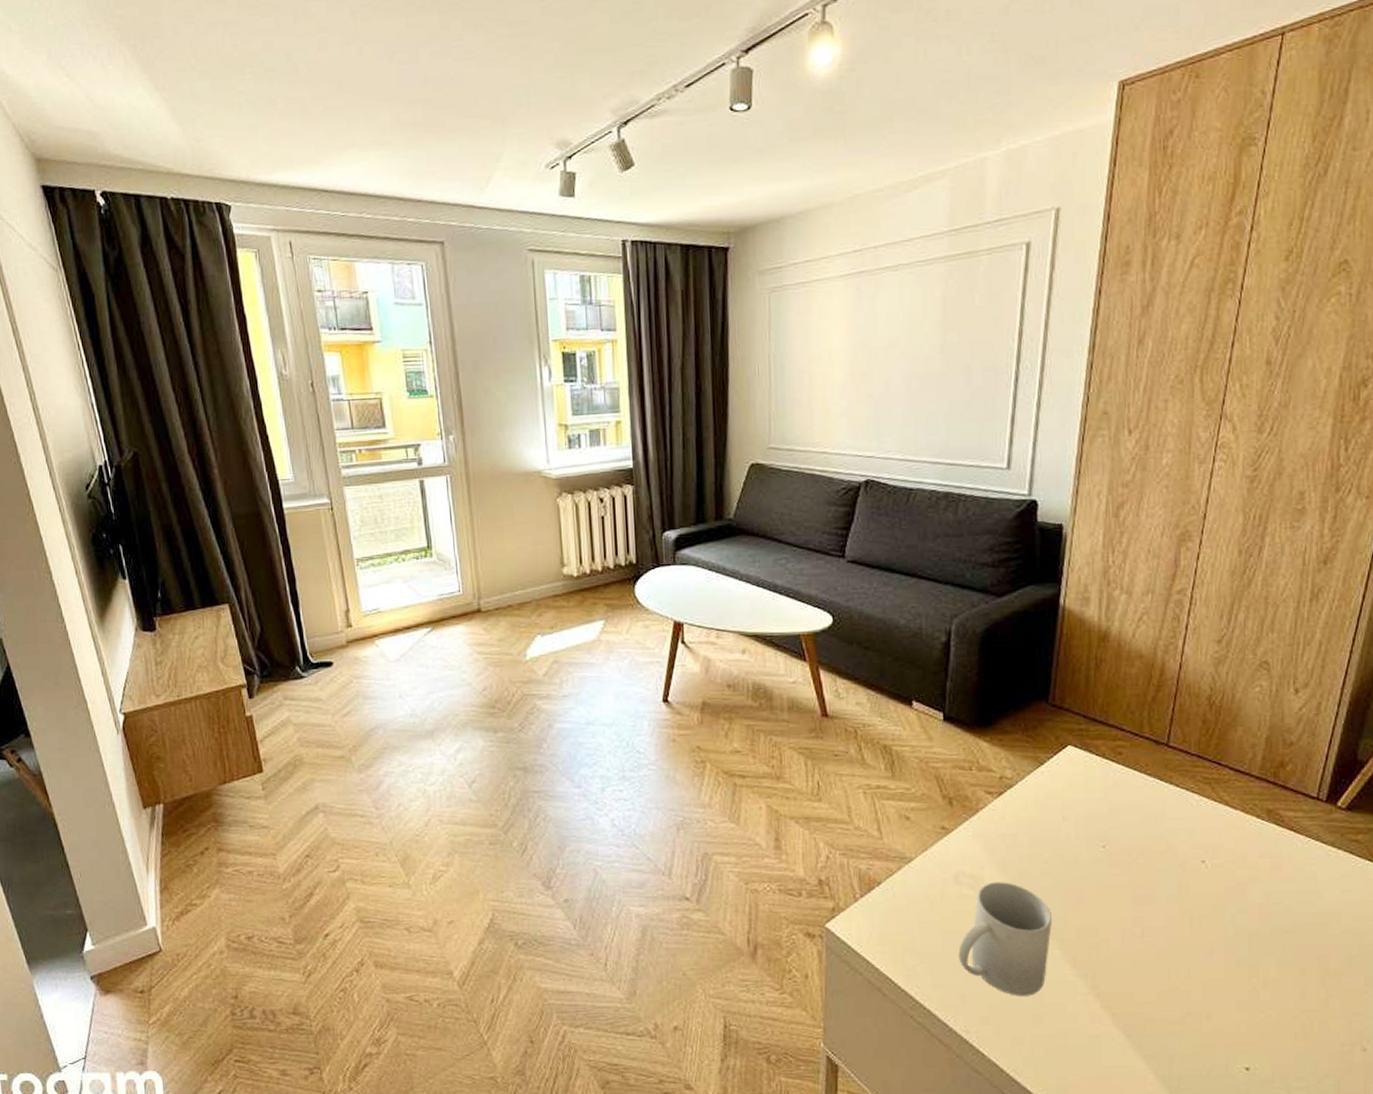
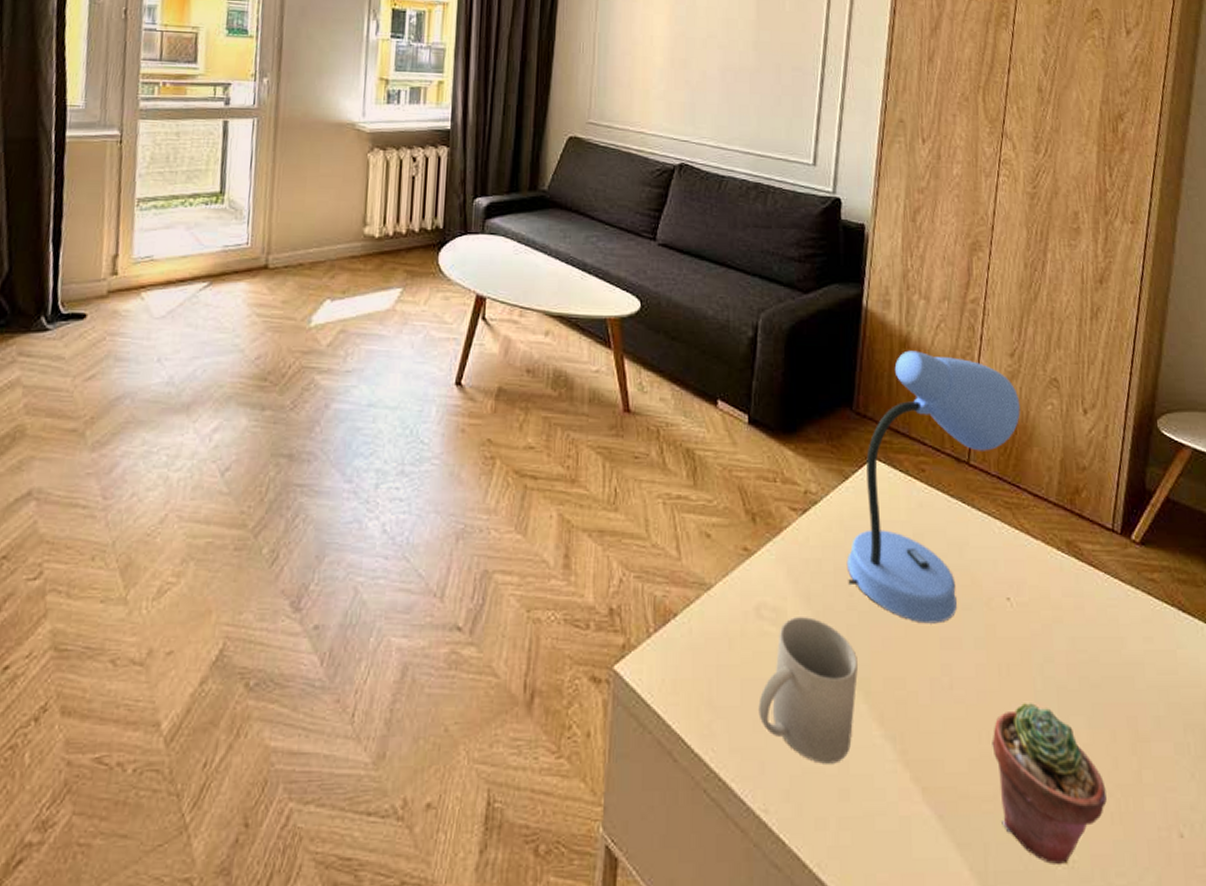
desk lamp: none [1041,644,1225,884] -> present [846,350,1020,624]
potted succulent: none [1180,947,1291,1071] -> present [992,703,1107,864]

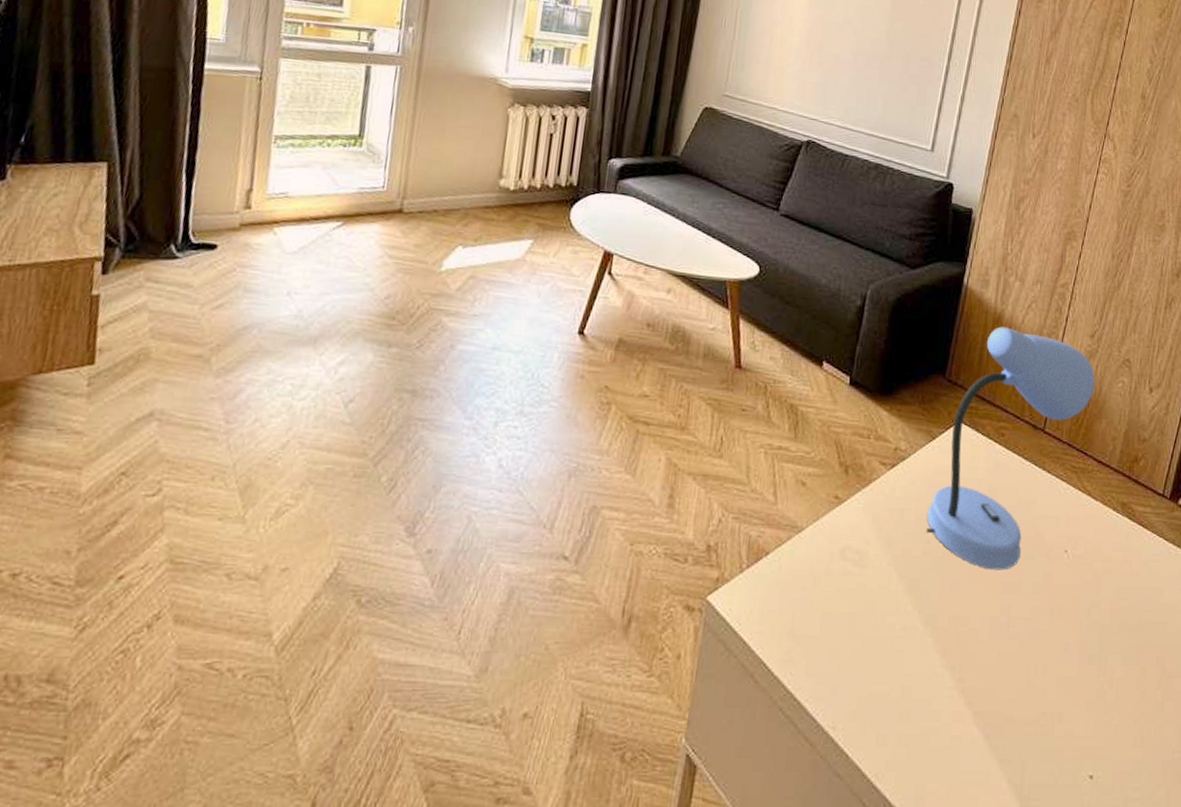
mug: present [758,617,858,764] -> none [835,560,928,689]
potted succulent: present [992,703,1107,864] -> none [1038,642,1132,779]

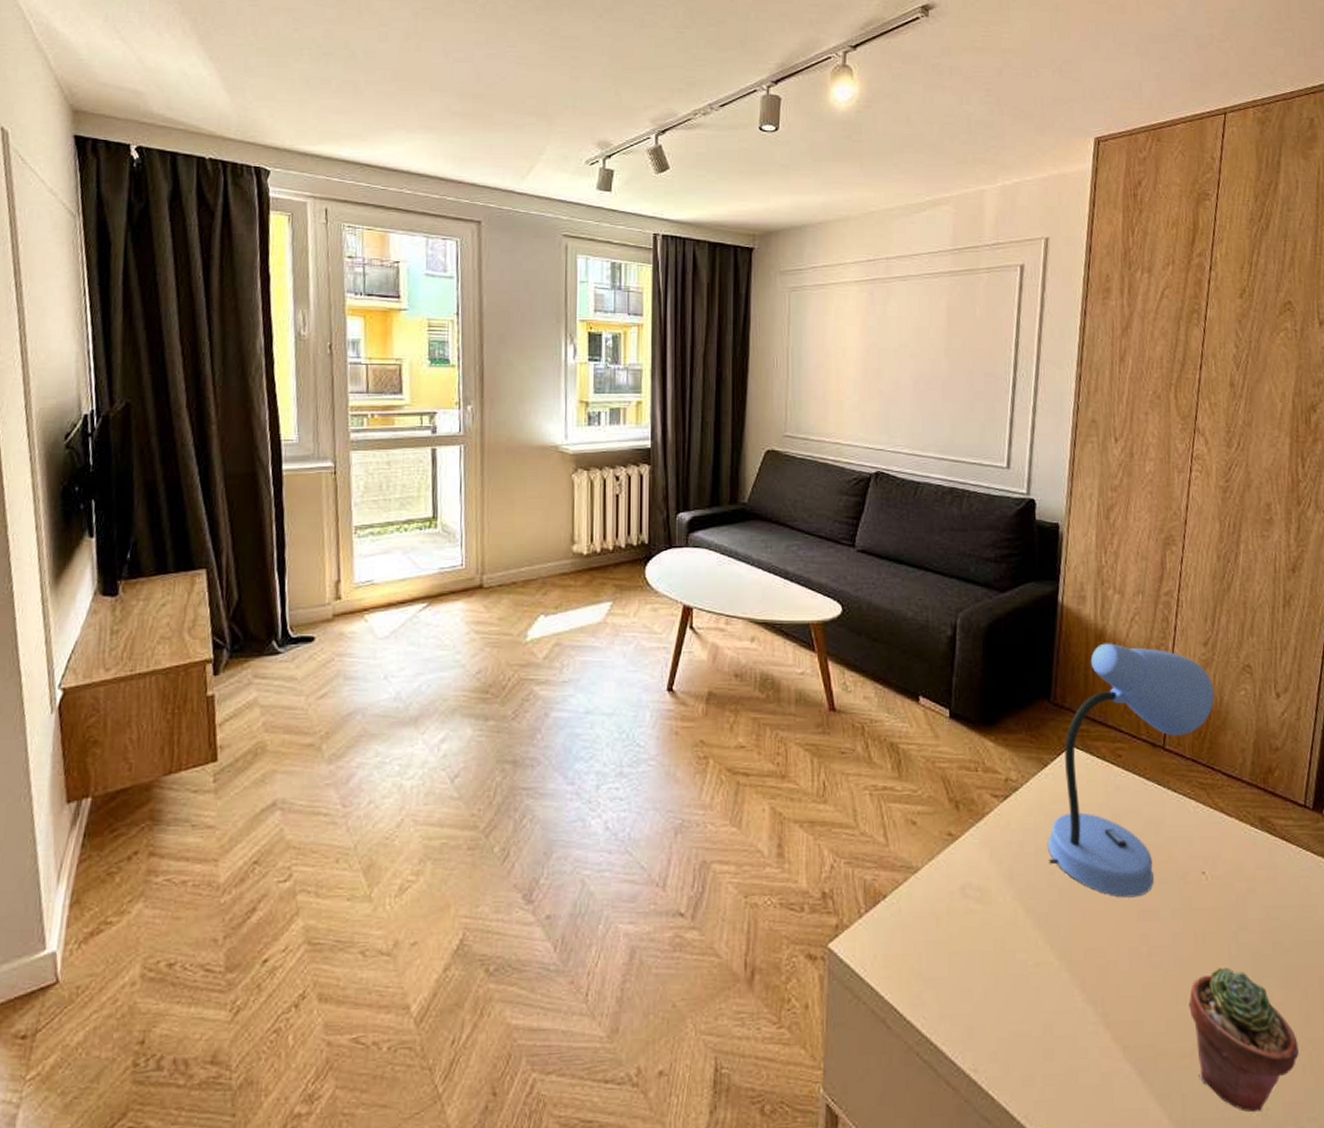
potted succulent: none [1038,642,1132,779] -> present [1188,967,1299,1112]

